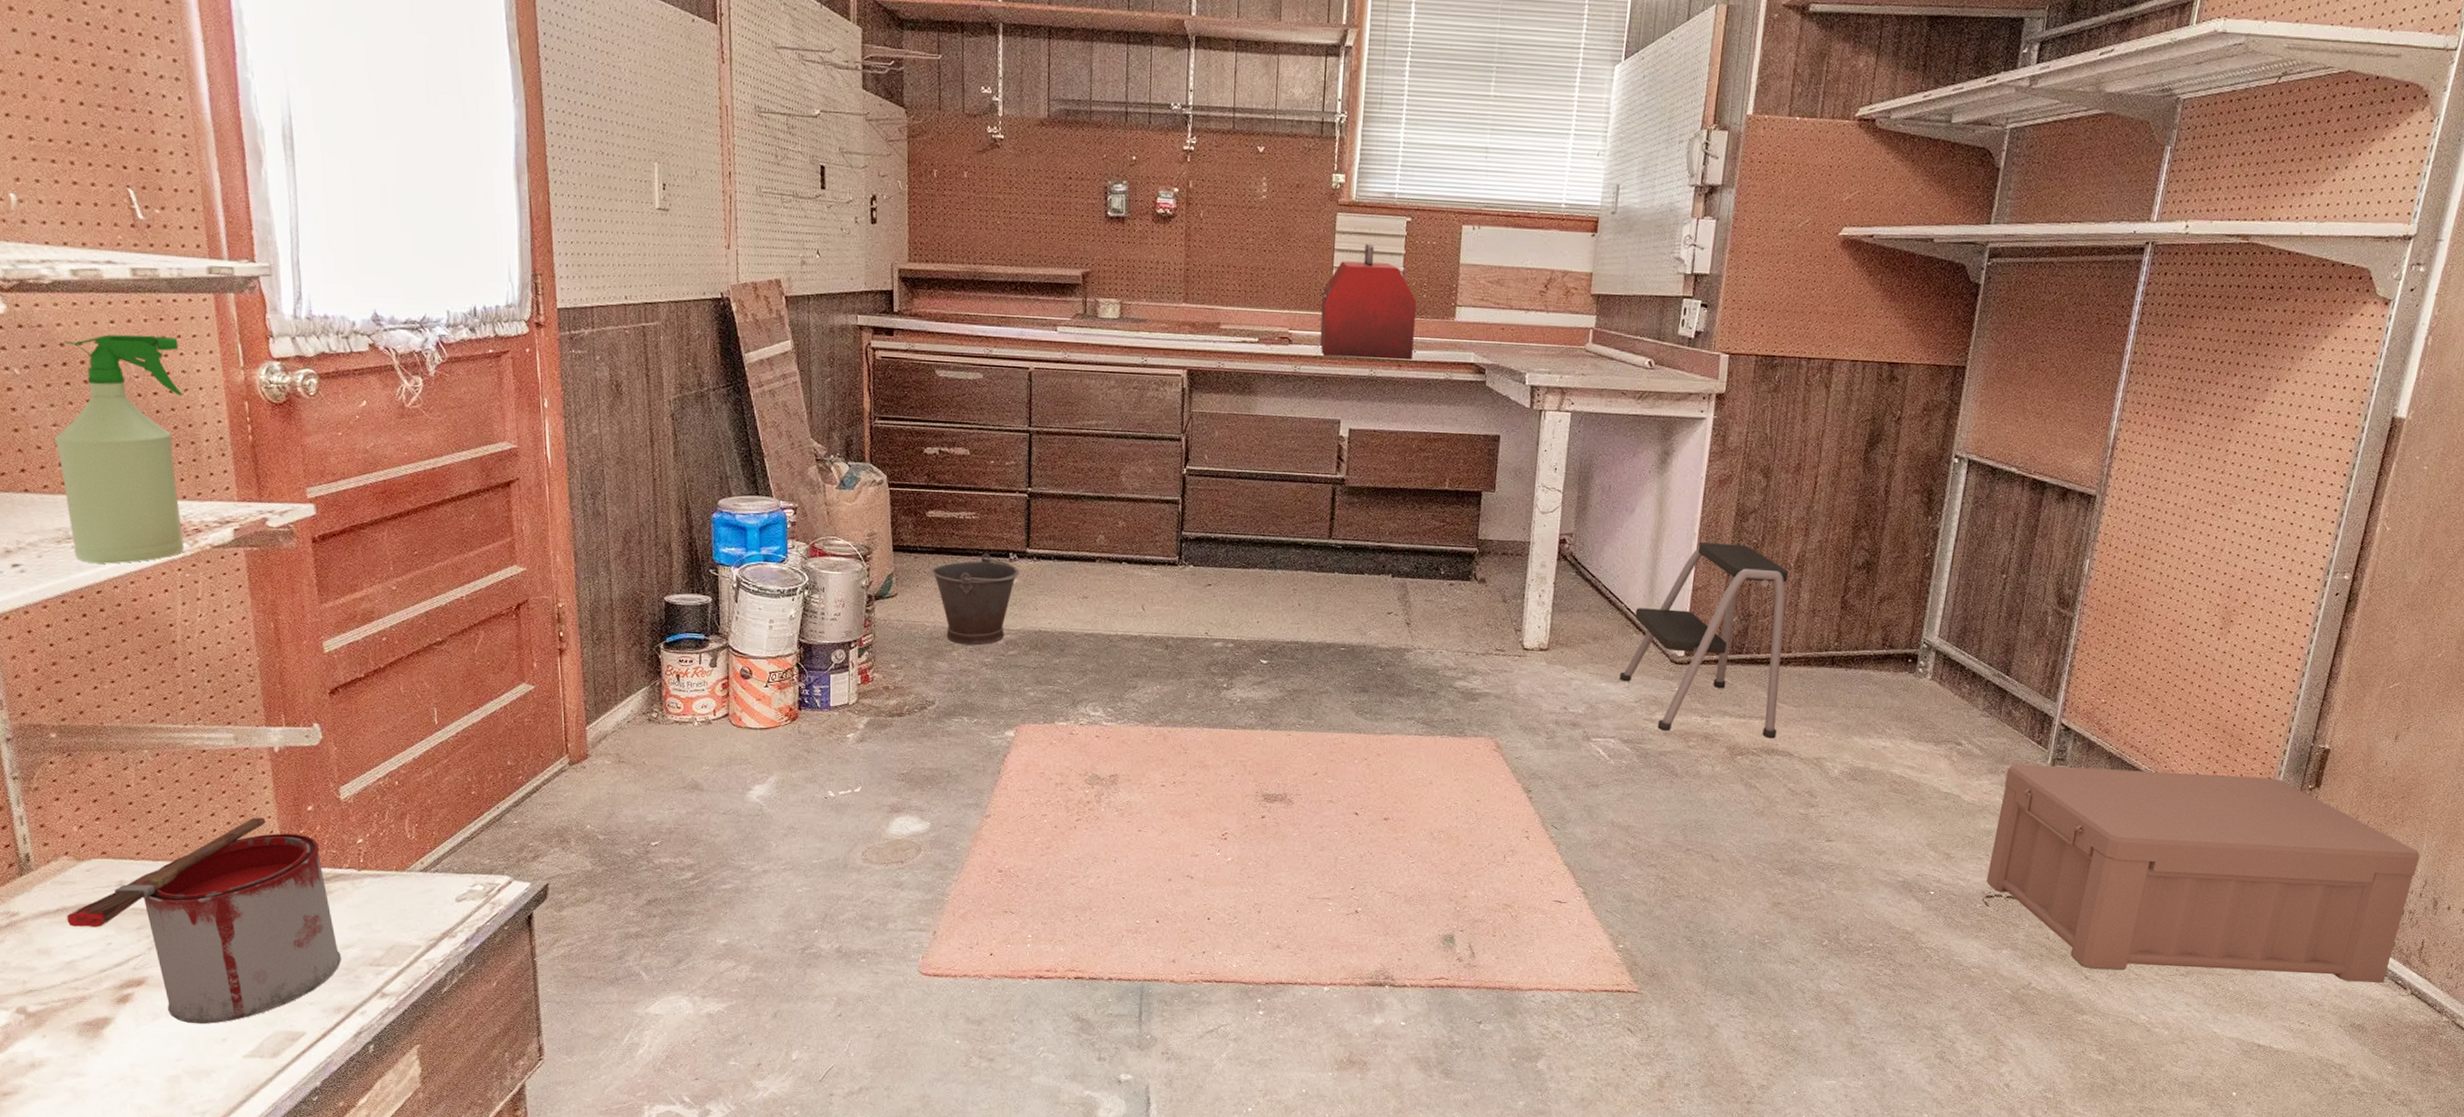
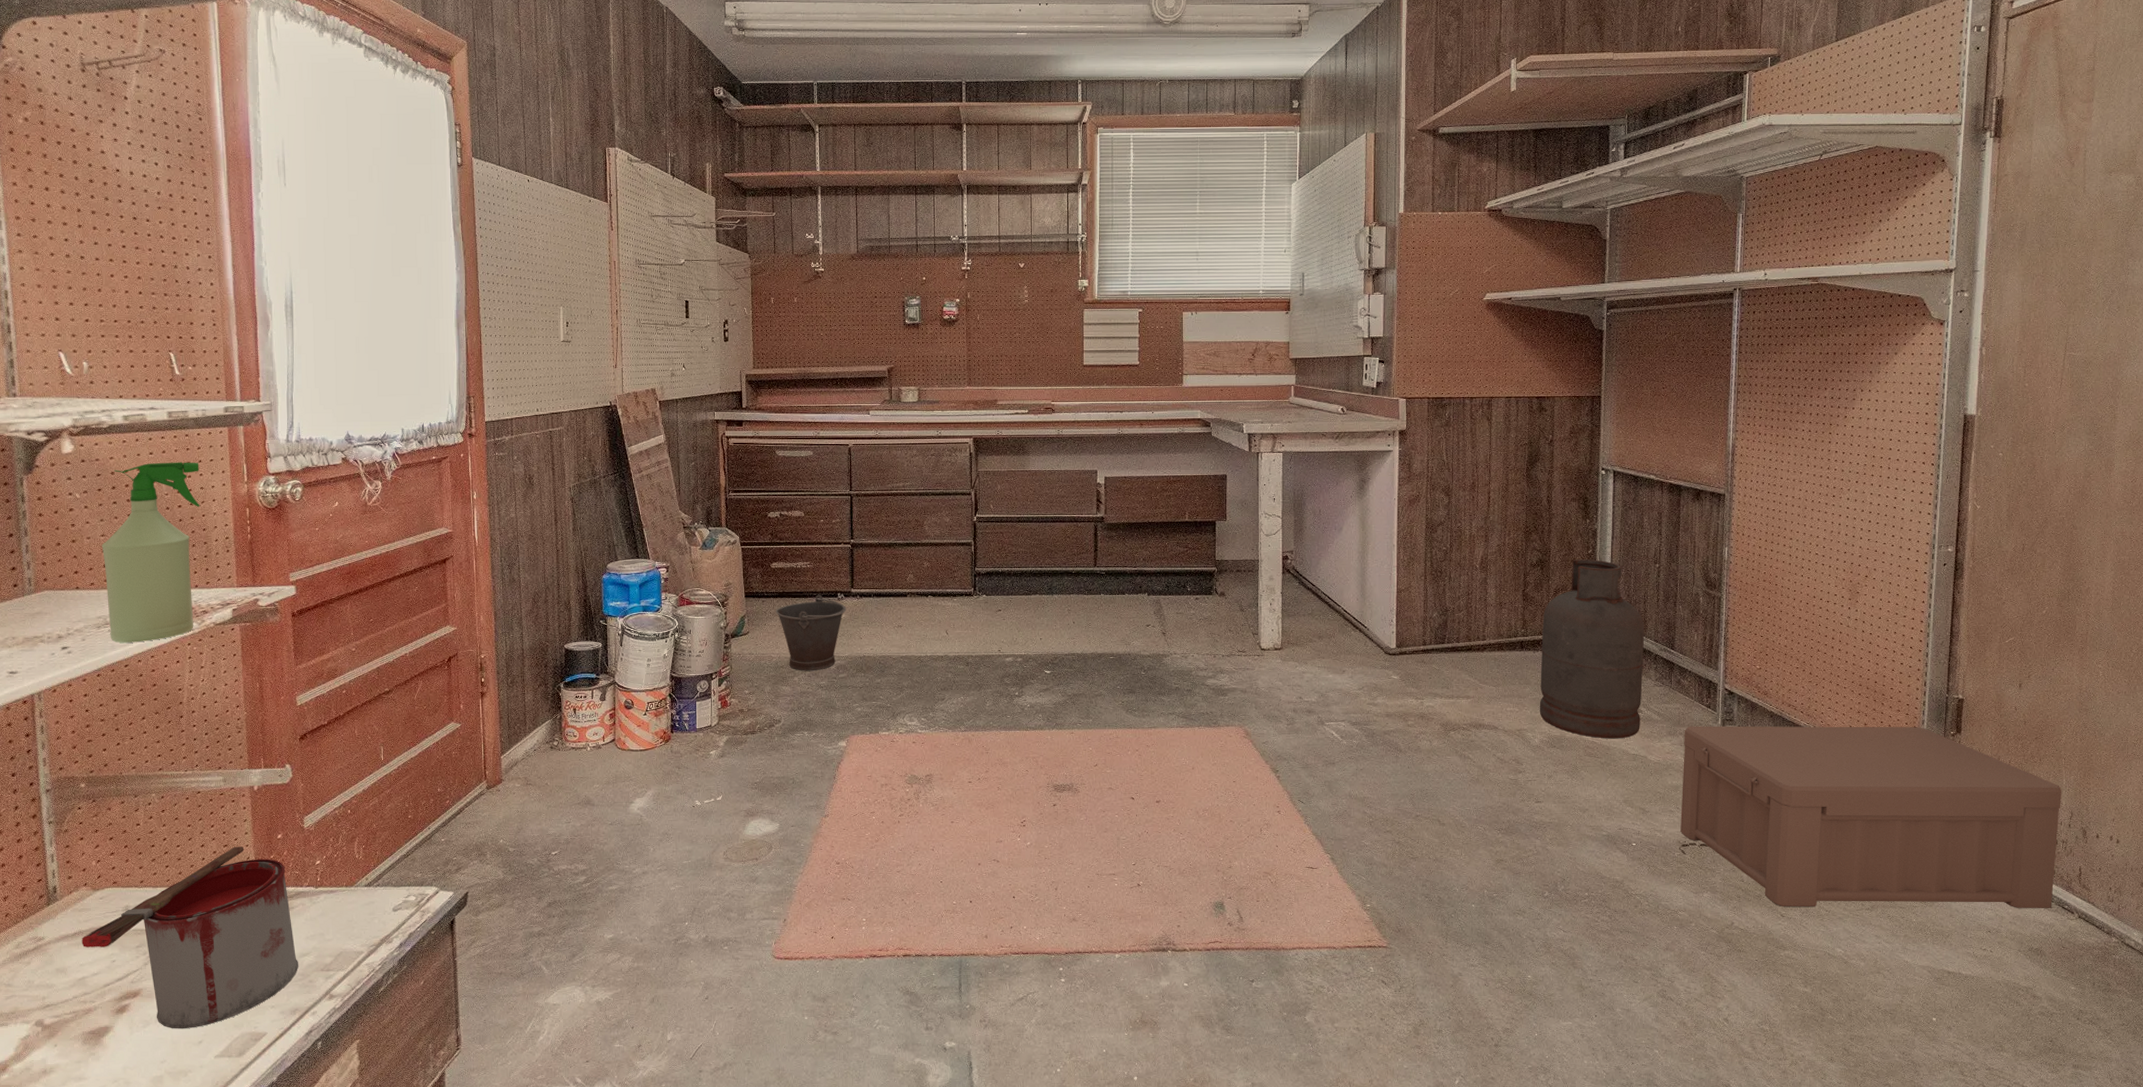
toolbox: present [1320,243,1416,361] -> none [1075,330,1151,421]
step stool: present [1620,541,1789,739] -> none [1344,551,1482,715]
gas cylinder: none [1843,563,1979,774] -> present [1539,559,1645,739]

